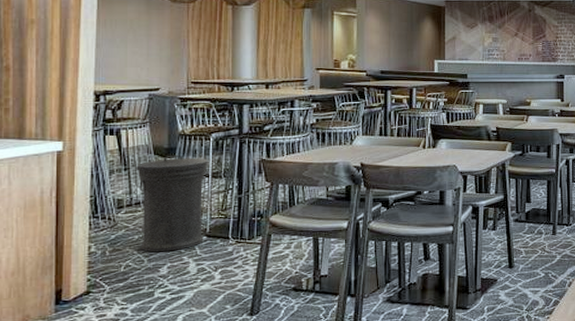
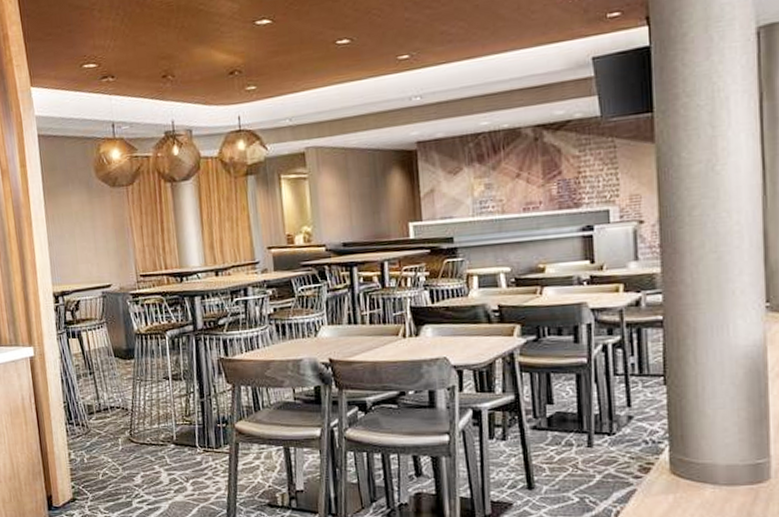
trash can: present [135,154,209,252] -> none [99,356,172,461]

